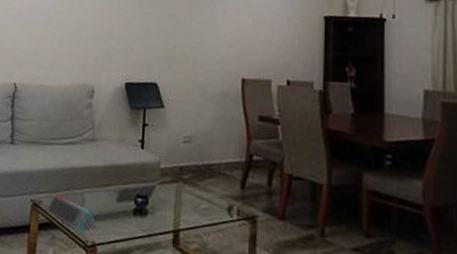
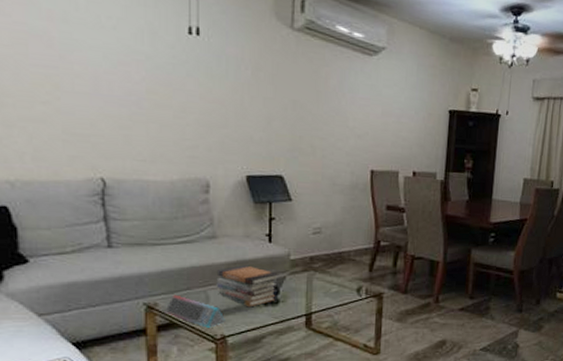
book stack: none [92,170,149,216] -> present [216,265,279,307]

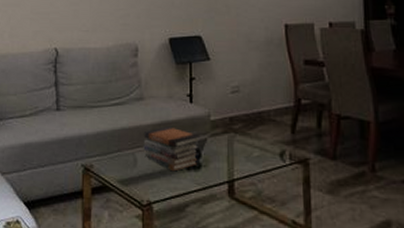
speaker: present [165,294,225,328] -> none [99,156,151,193]

